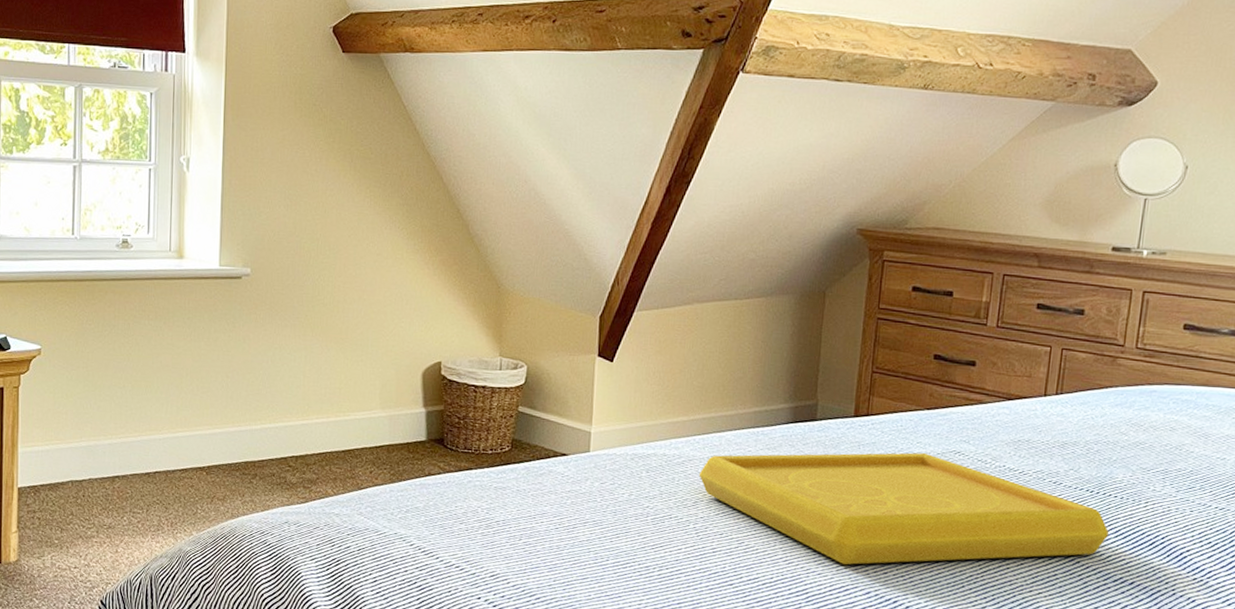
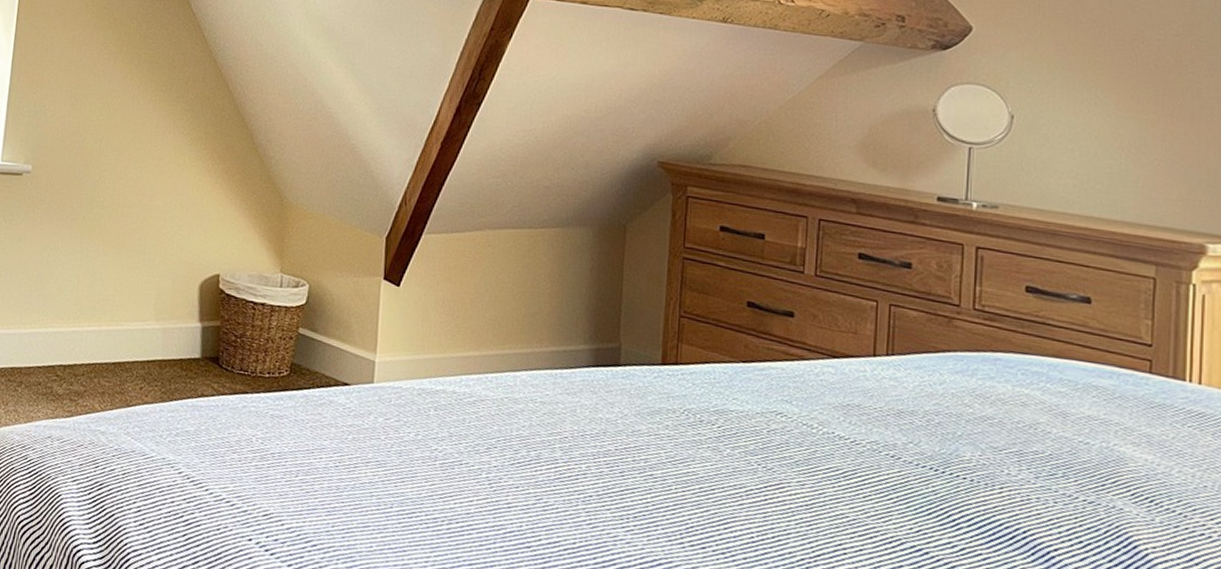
serving tray: present [699,452,1109,565] -> none [491,396,959,546]

